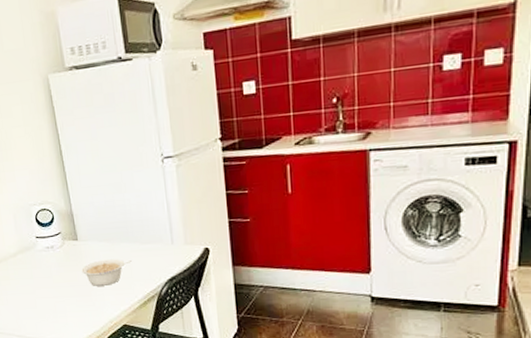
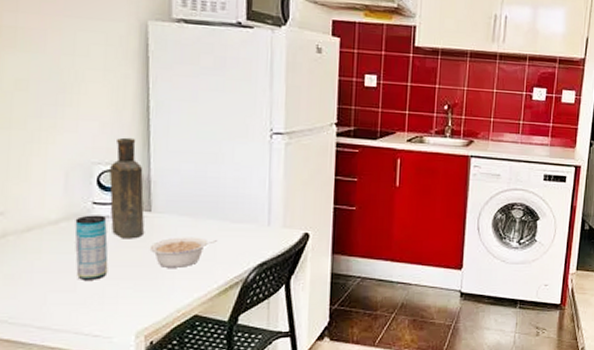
beverage can: none [26,246,56,299] -> present [74,215,108,280]
bottle: none [42,179,75,265] -> present [109,137,144,239]

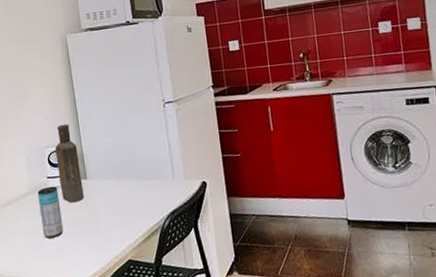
legume: present [149,237,217,268] -> none [89,195,137,223]

